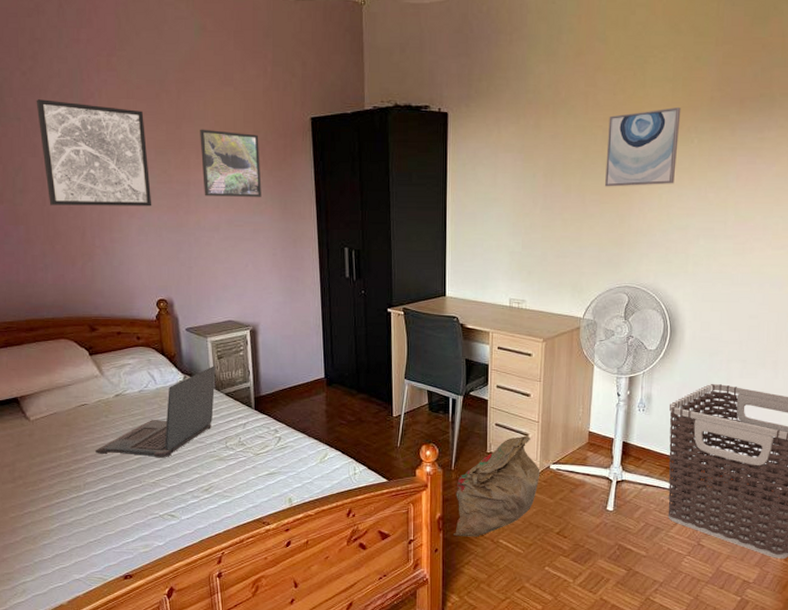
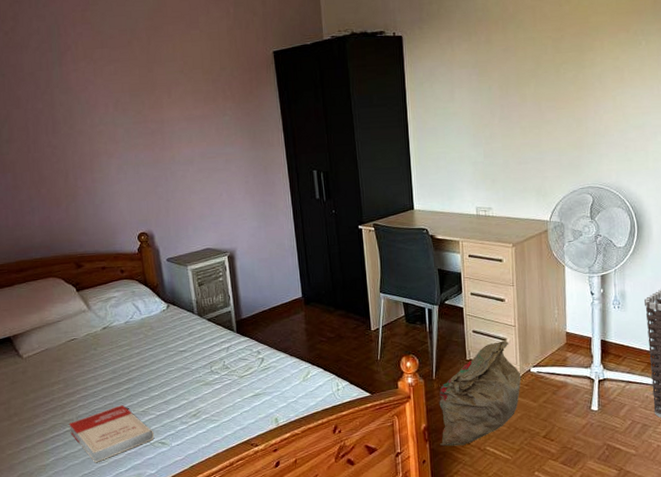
wall art: present [36,99,152,207] -> none [18,55,129,152]
book: none [75,475,164,532] -> present [68,405,155,463]
laptop: present [94,365,216,458] -> none [85,293,197,387]
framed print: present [200,129,262,197] -> none [170,70,231,133]
wall art: present [604,107,681,187] -> none [557,13,627,93]

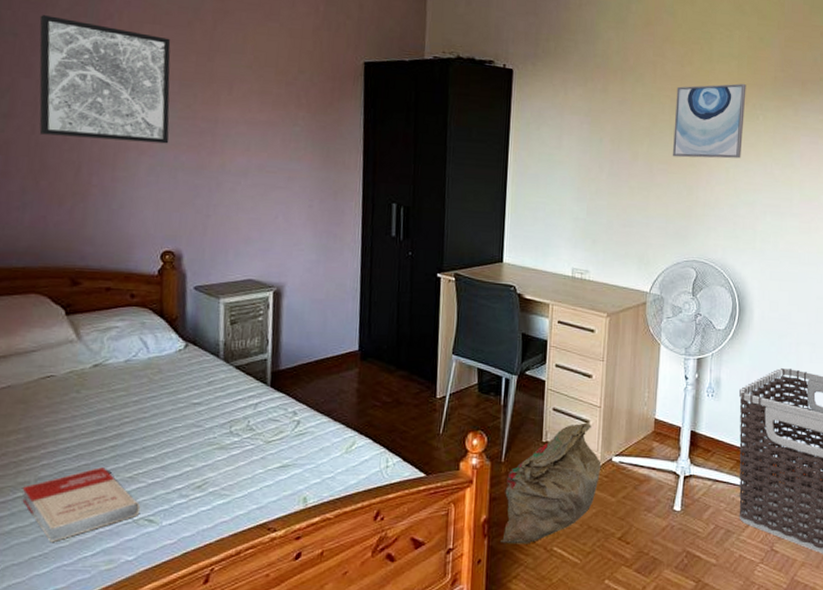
wall art: none [18,55,129,152] -> present [39,15,171,144]
wall art: none [557,13,627,93] -> present [672,83,746,159]

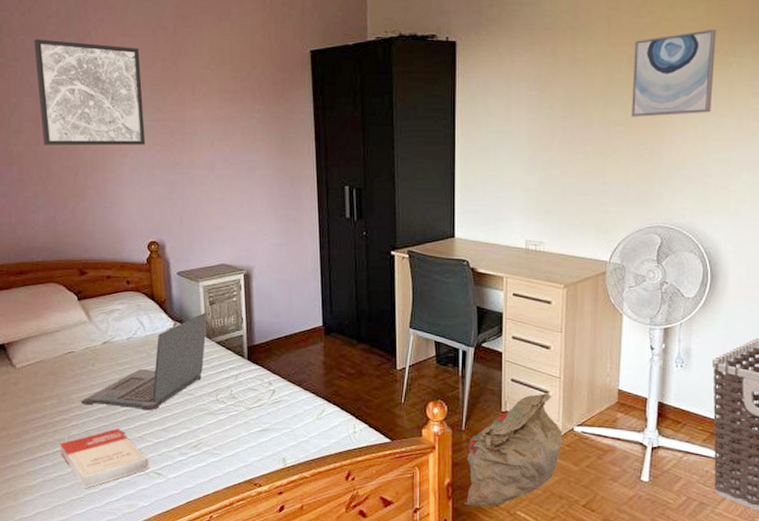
laptop: none [55,332,227,446] -> present [80,312,207,411]

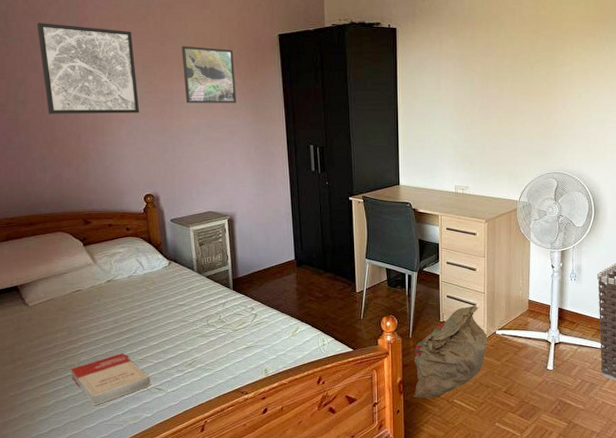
laptop: present [80,312,207,411] -> none [88,252,198,337]
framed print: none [196,65,258,134] -> present [182,45,237,103]
wall art: present [630,29,716,117] -> none [532,21,594,88]

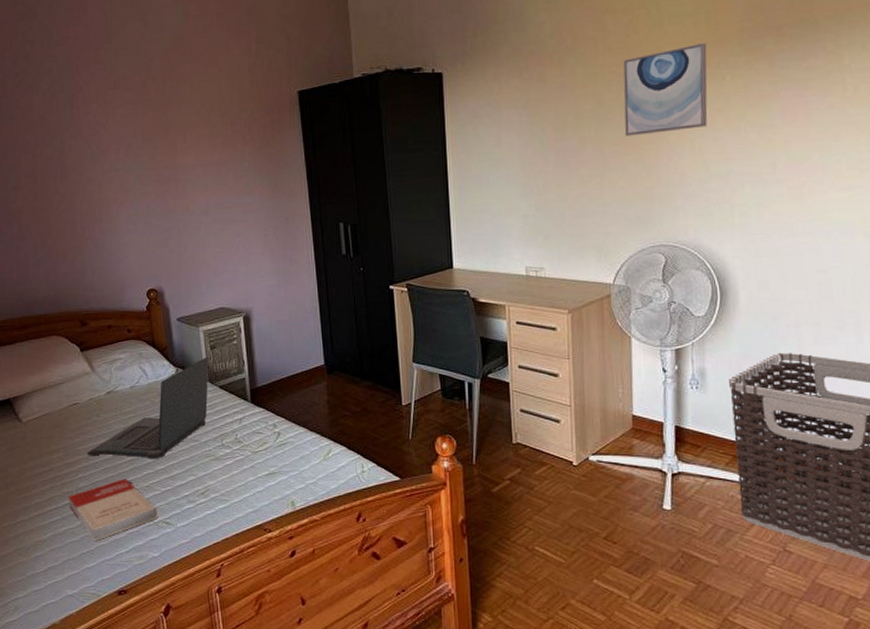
wall art: present [36,23,140,114] -> none [28,97,141,200]
laptop: none [88,252,198,337] -> present [86,356,209,459]
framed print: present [182,45,237,103] -> none [186,112,250,180]
bag: present [412,305,488,398] -> none [479,422,578,544]
wall art: none [532,21,594,88] -> present [623,43,708,136]

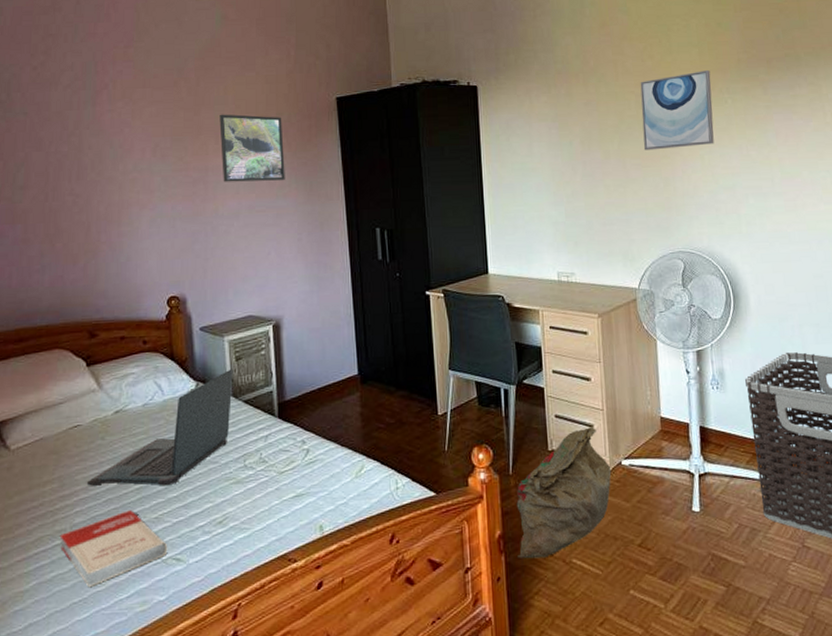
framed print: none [186,112,250,180] -> present [219,114,285,182]
bag: none [479,422,578,544] -> present [516,427,612,559]

